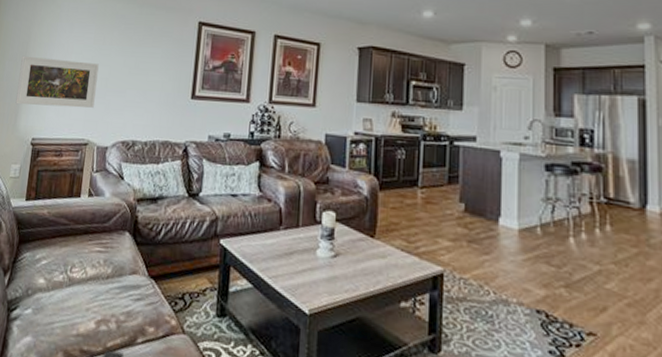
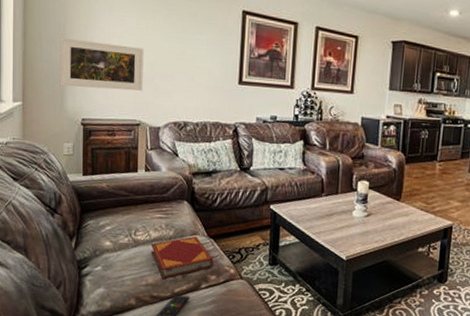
hardback book: none [85,276,153,329] -> present [150,236,214,279]

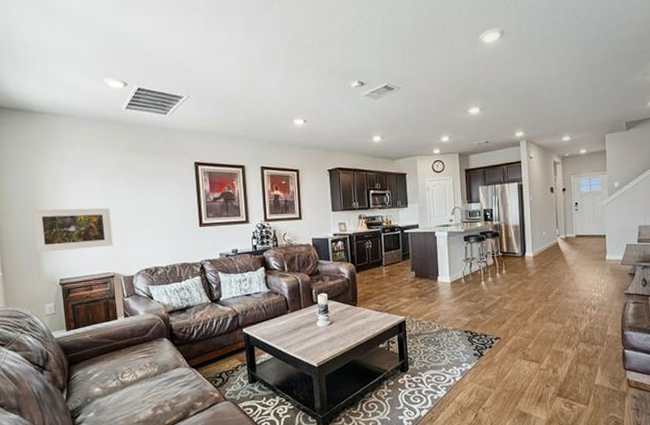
hardback book: present [150,236,214,279] -> none [138,369,198,414]

